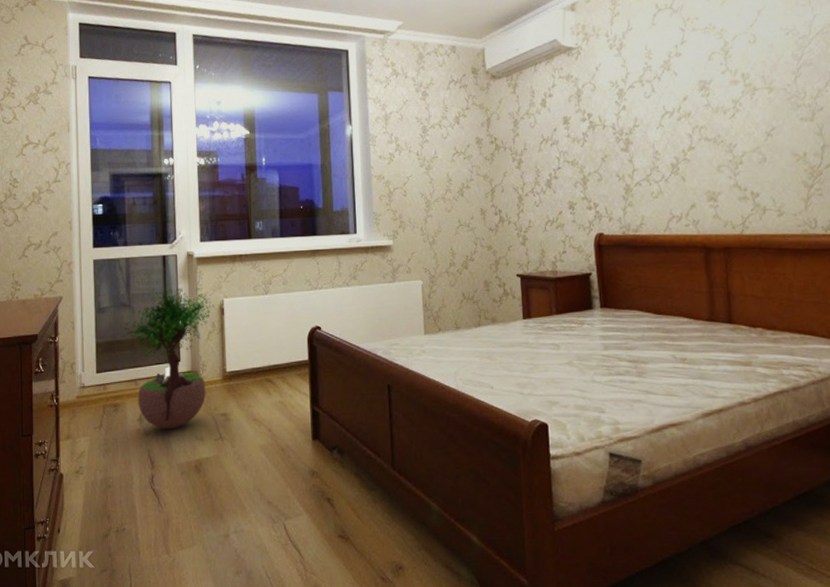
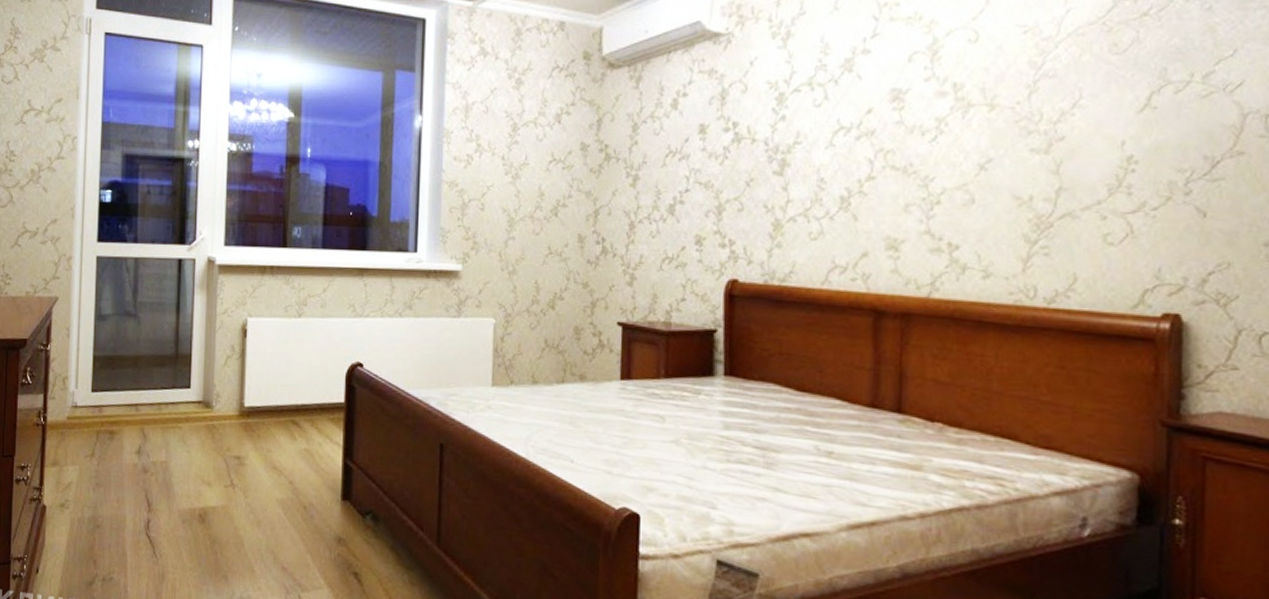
potted tree: present [121,280,215,430] -> none [123,288,236,468]

